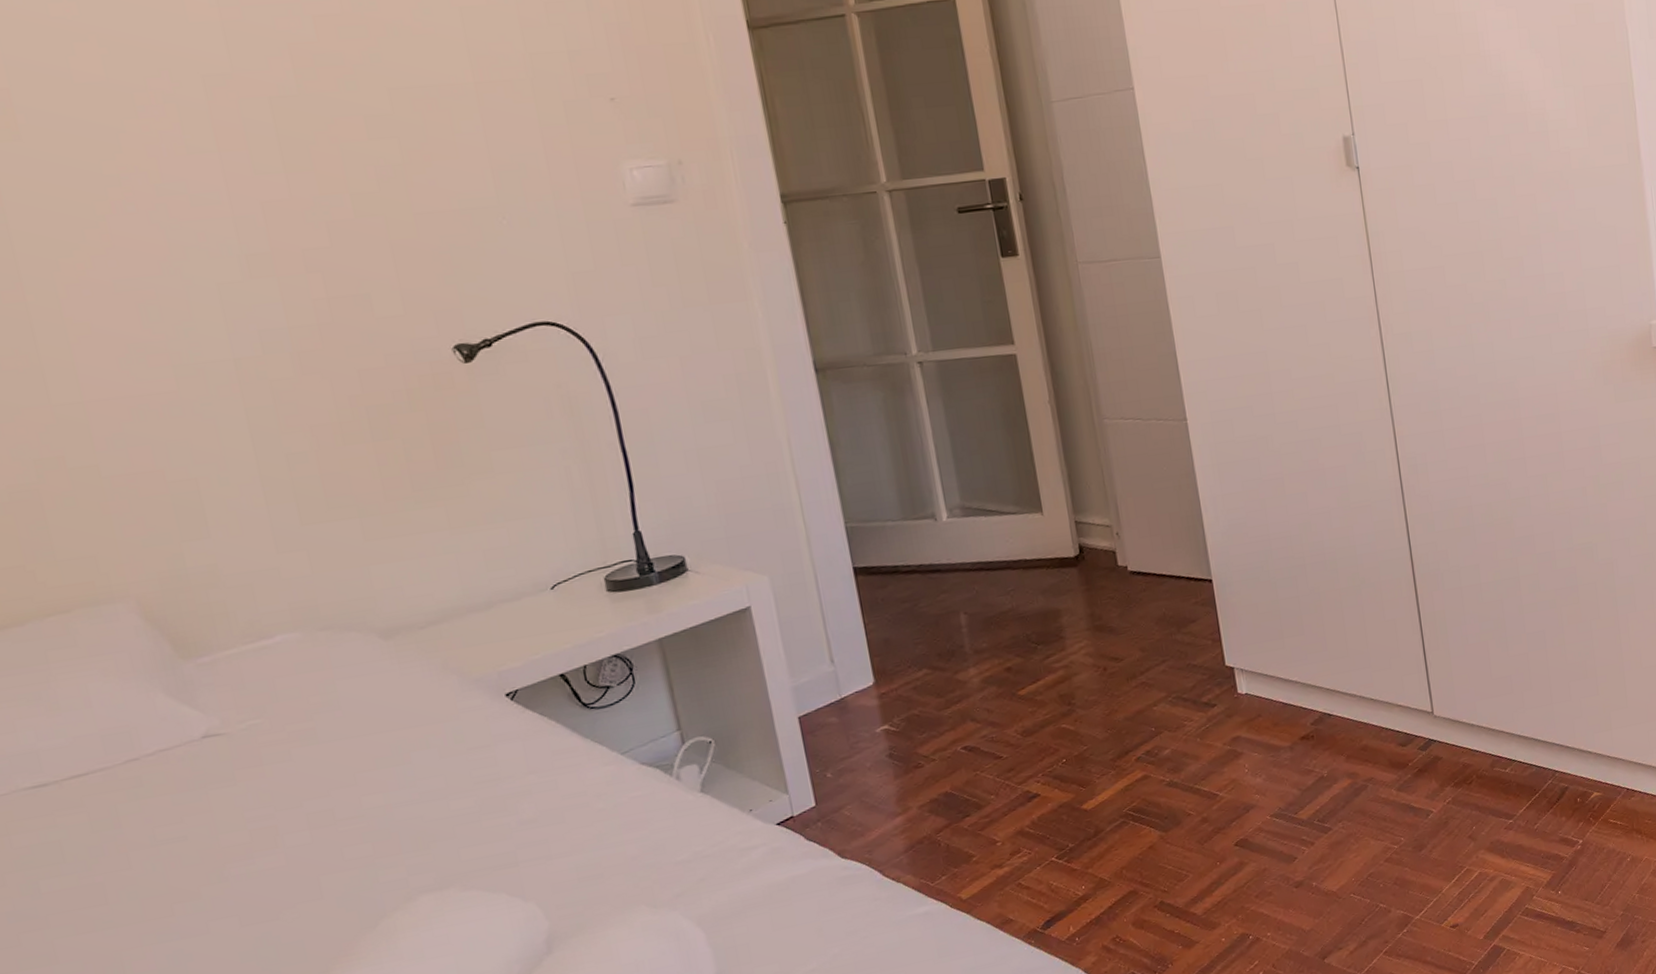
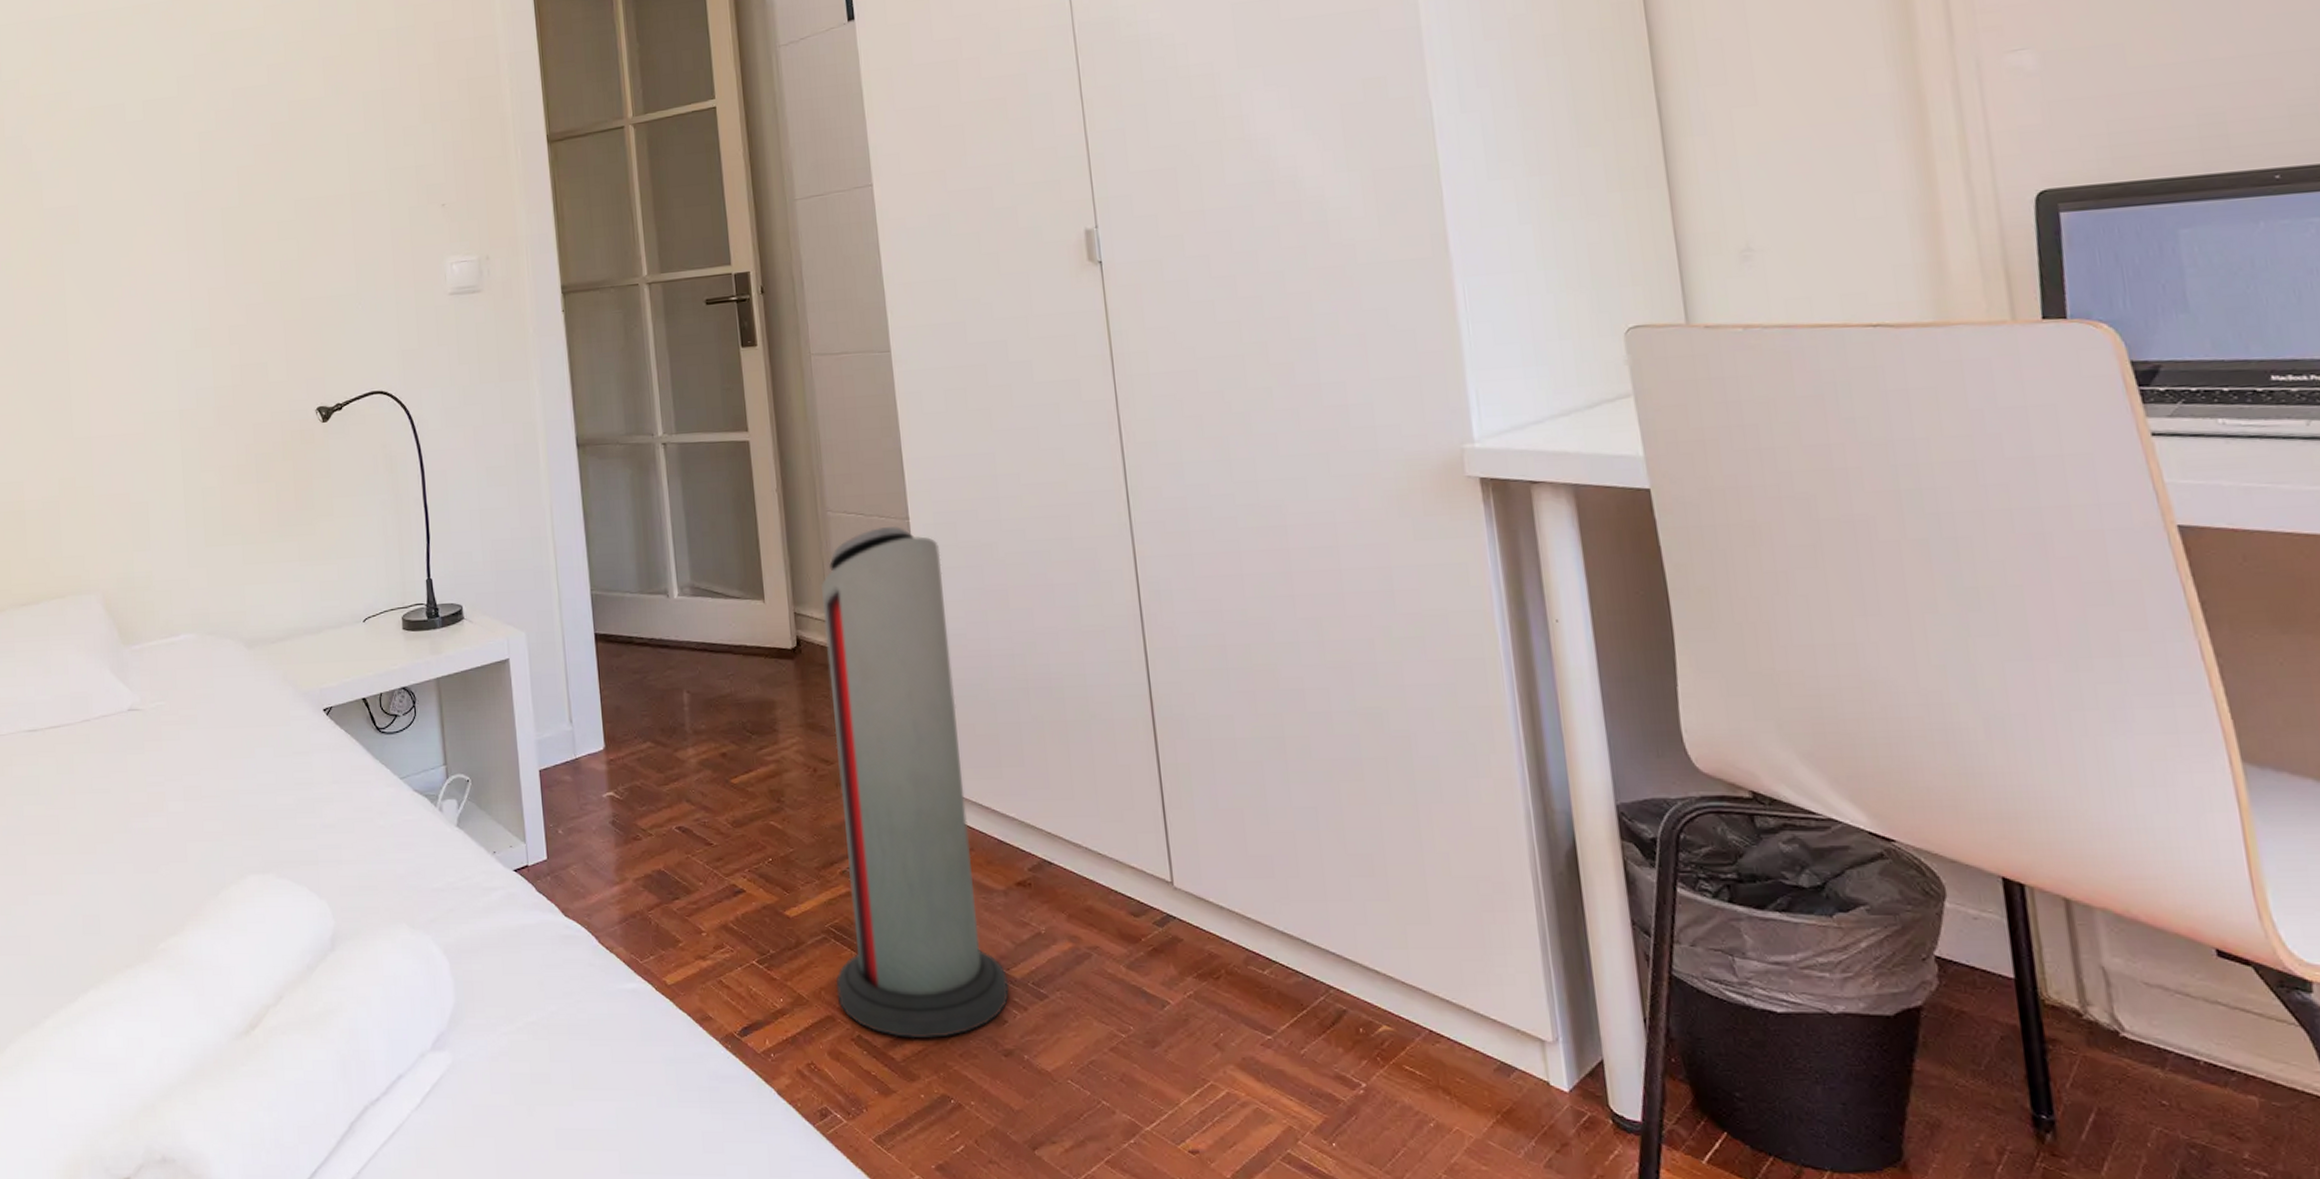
air purifier: none [1100,428,1297,895] -> present [820,526,1009,1039]

